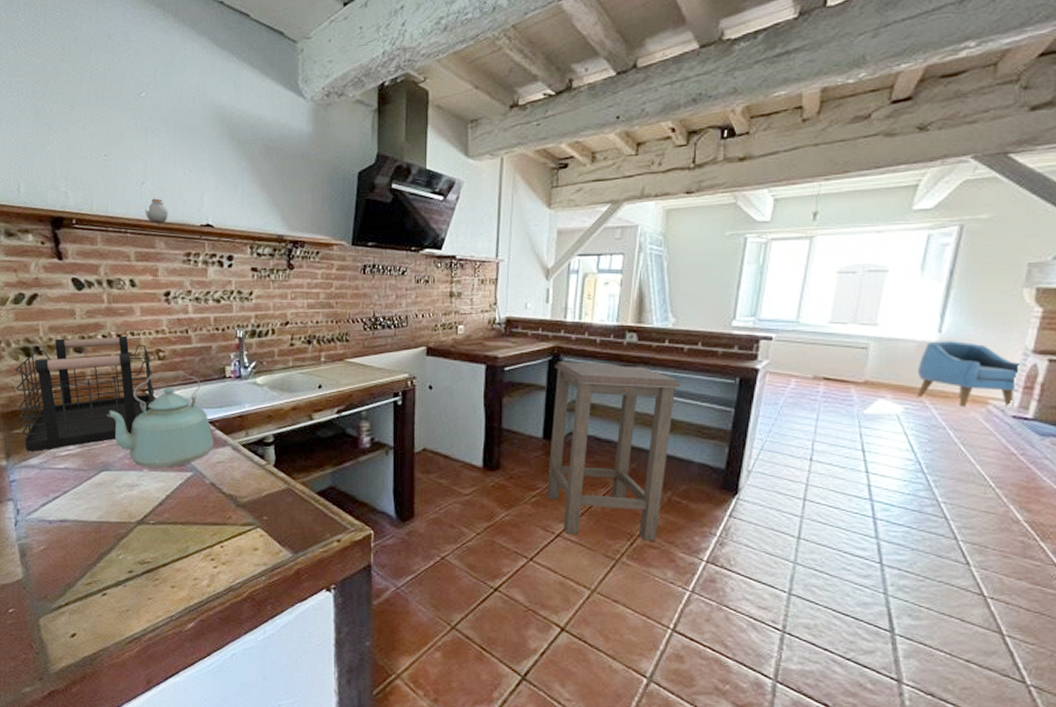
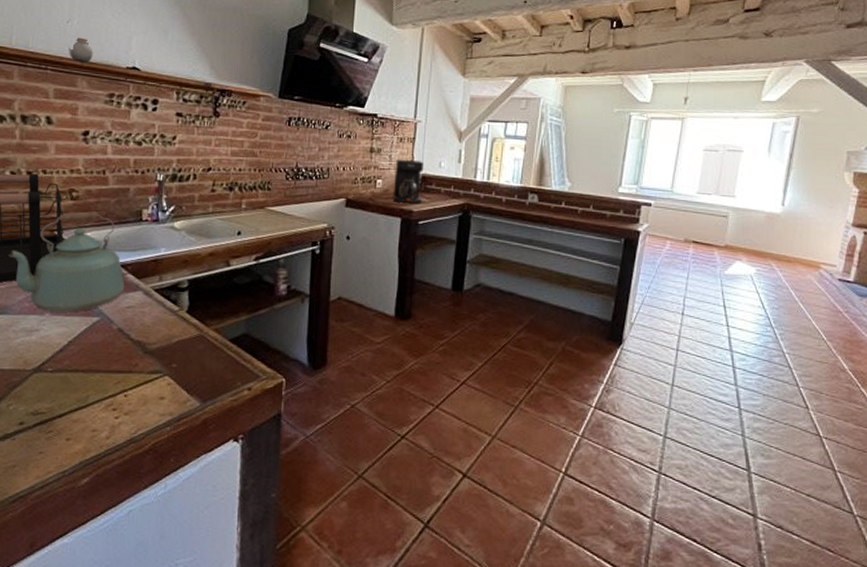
coffee maker: none [476,302,509,349] -> present [392,159,424,204]
bar stool: present [547,360,681,541] -> none [453,217,575,388]
armchair: present [917,341,1021,408] -> none [766,213,844,272]

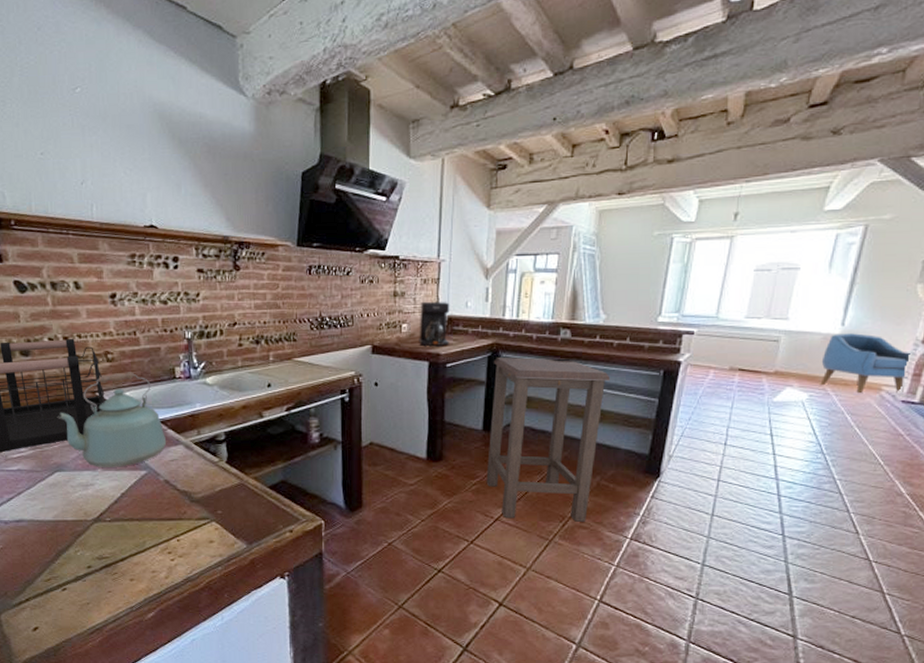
jar: present [68,37,94,64] -> none [85,198,111,225]
bar stool: none [453,217,575,388] -> present [486,356,611,522]
armchair: none [766,213,844,272] -> present [820,333,912,394]

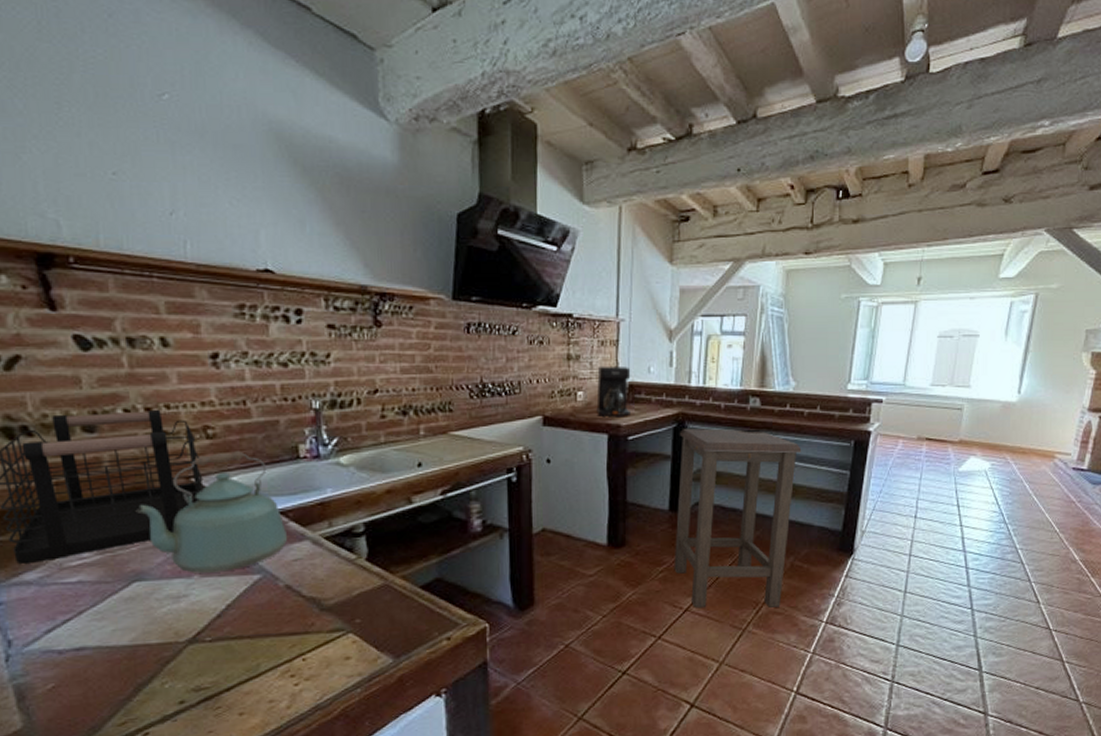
armchair: present [820,333,912,394] -> none [1001,401,1080,462]

